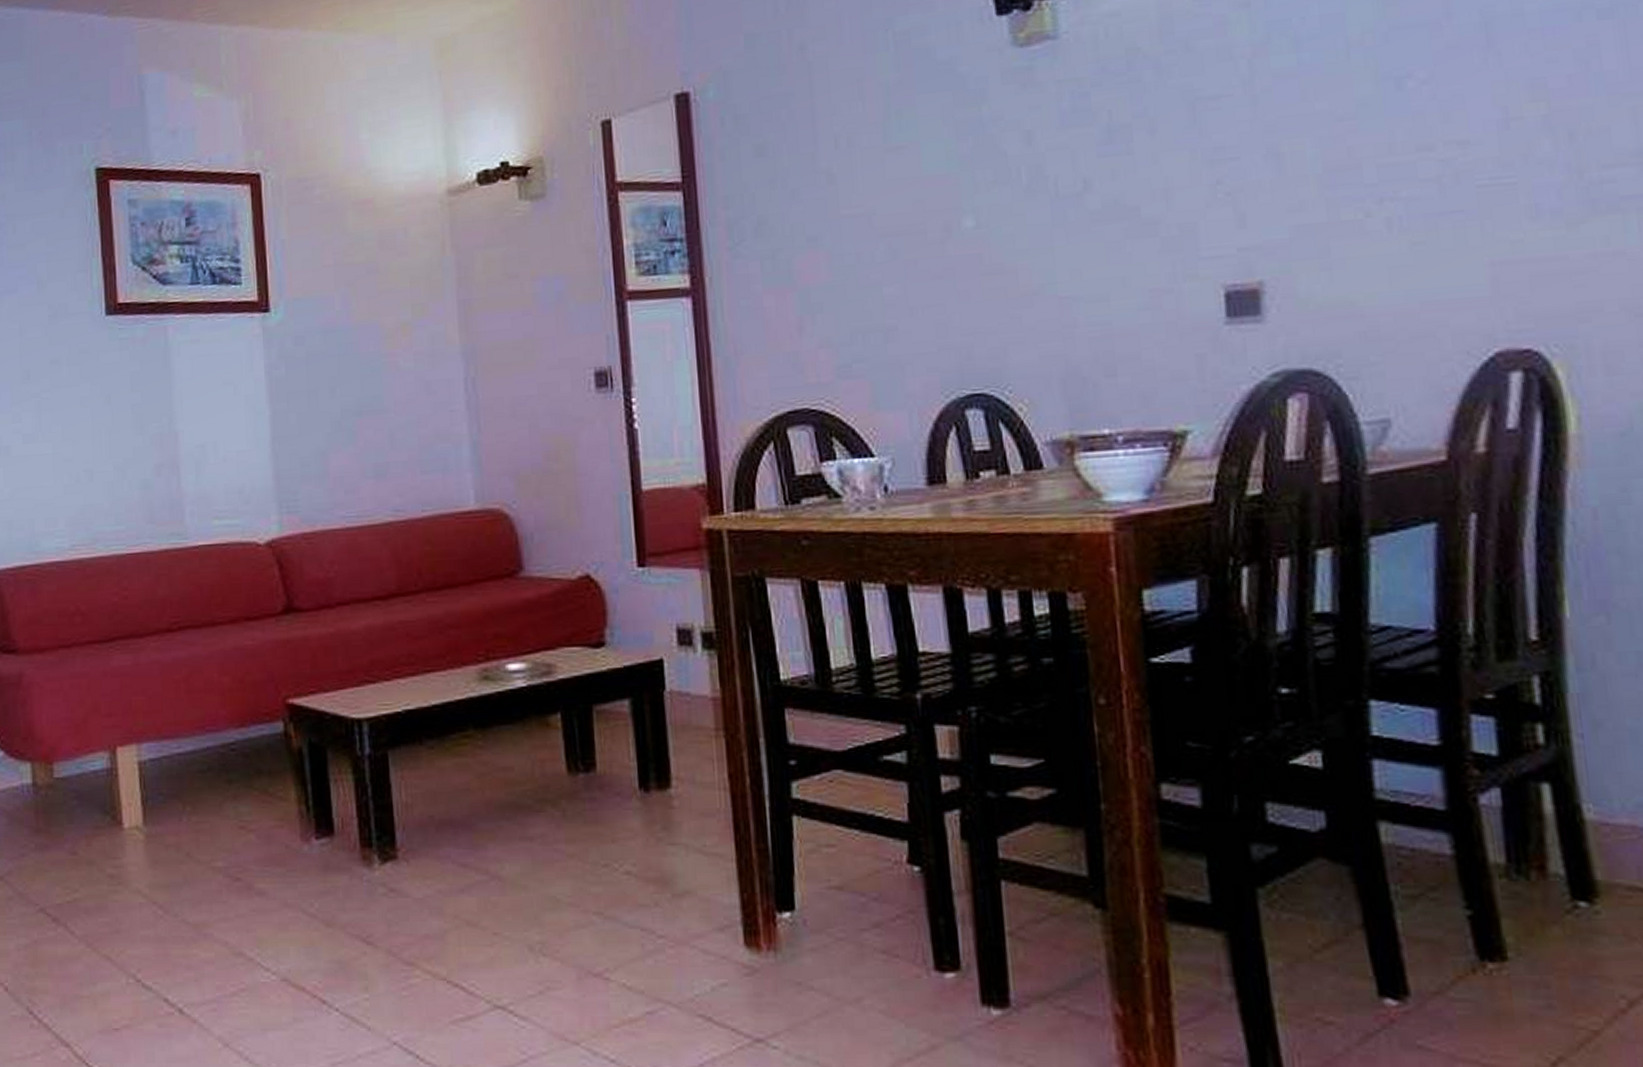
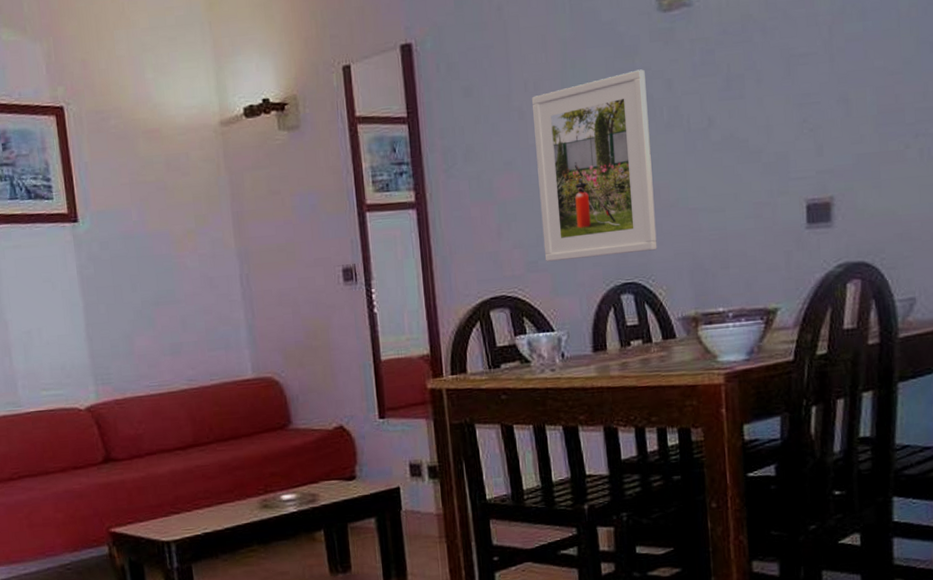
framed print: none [845,119,1016,366] -> present [532,69,657,262]

